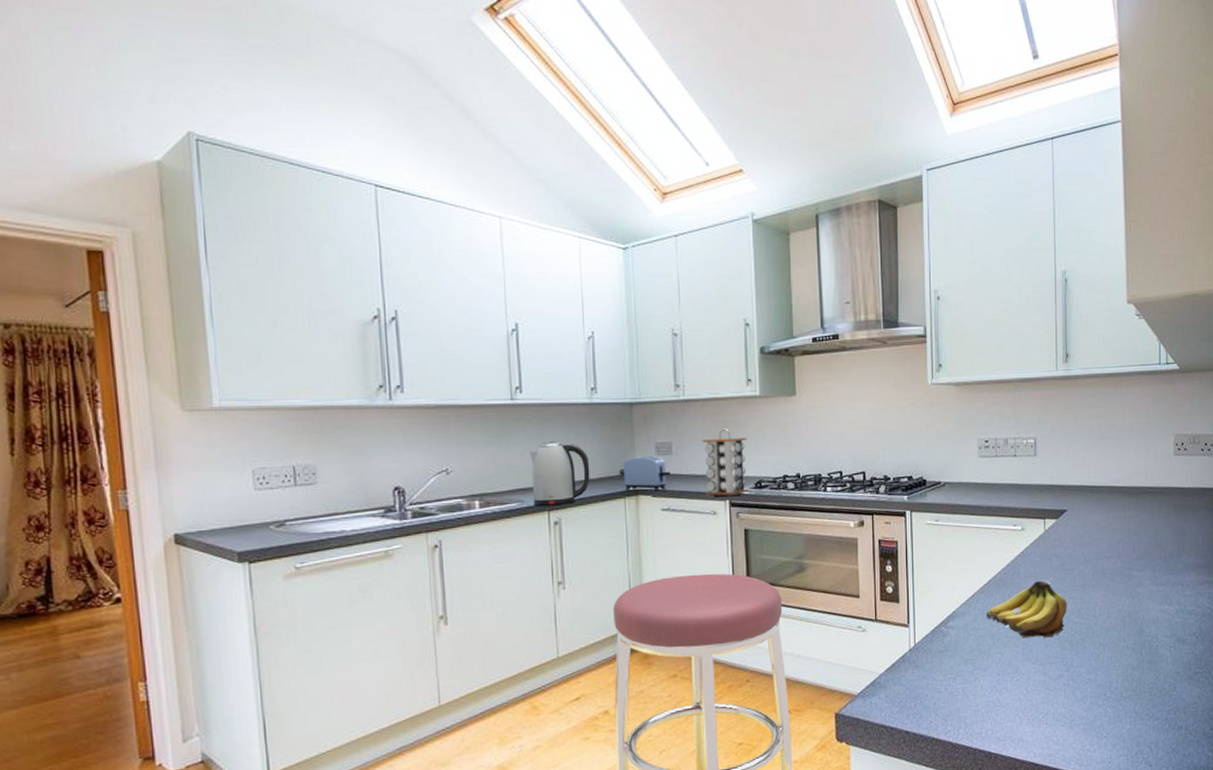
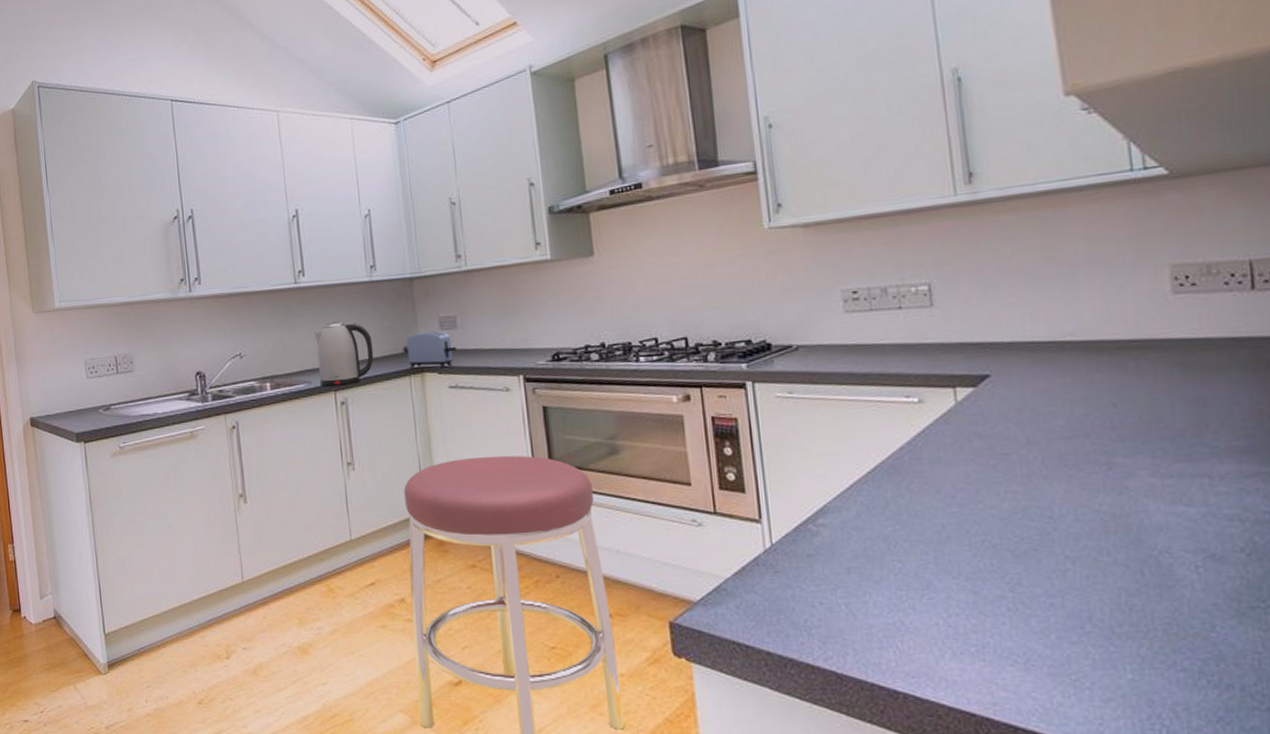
spice rack: present [702,428,749,497] -> none [489,298,545,372]
fruit: present [985,580,1067,638] -> none [873,467,1004,545]

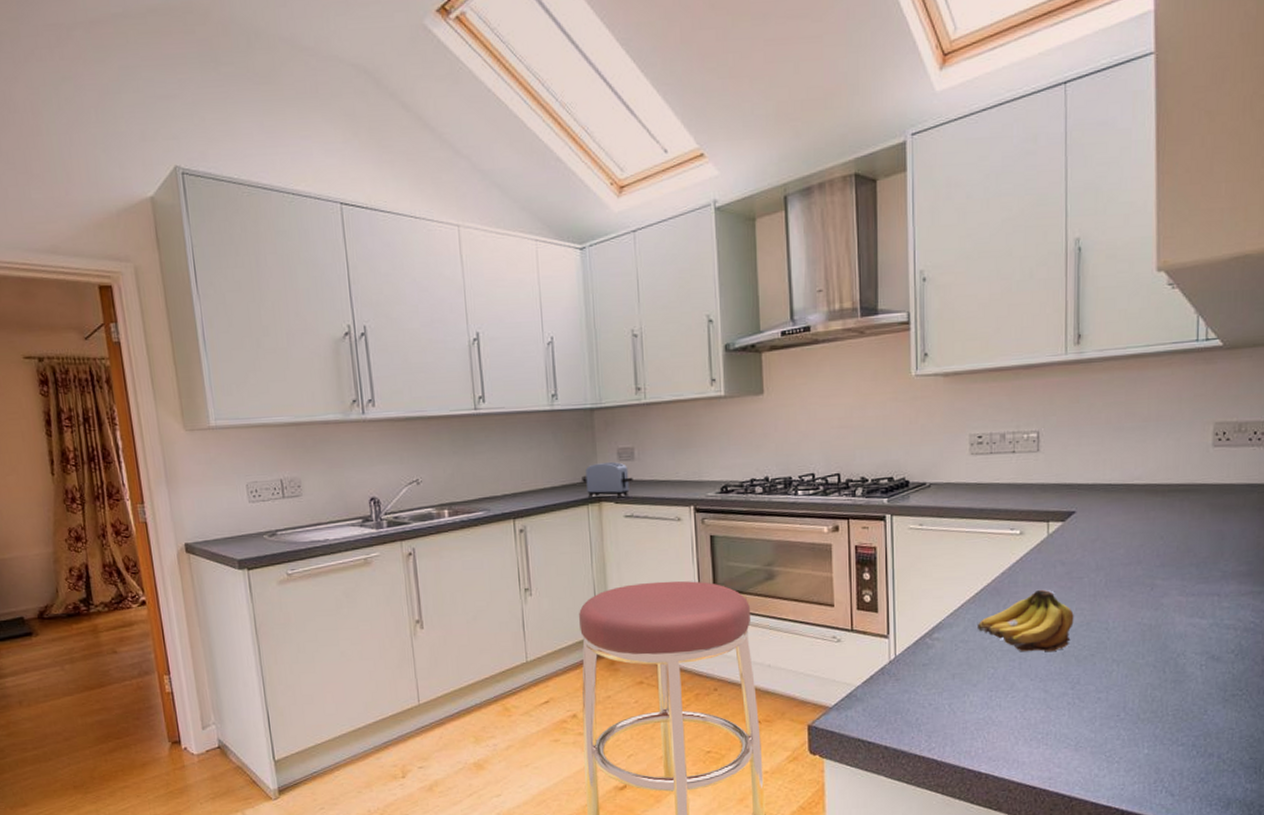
kettle: present [314,321,374,387] -> none [493,450,553,514]
fruit: none [873,467,1004,545] -> present [976,589,1074,652]

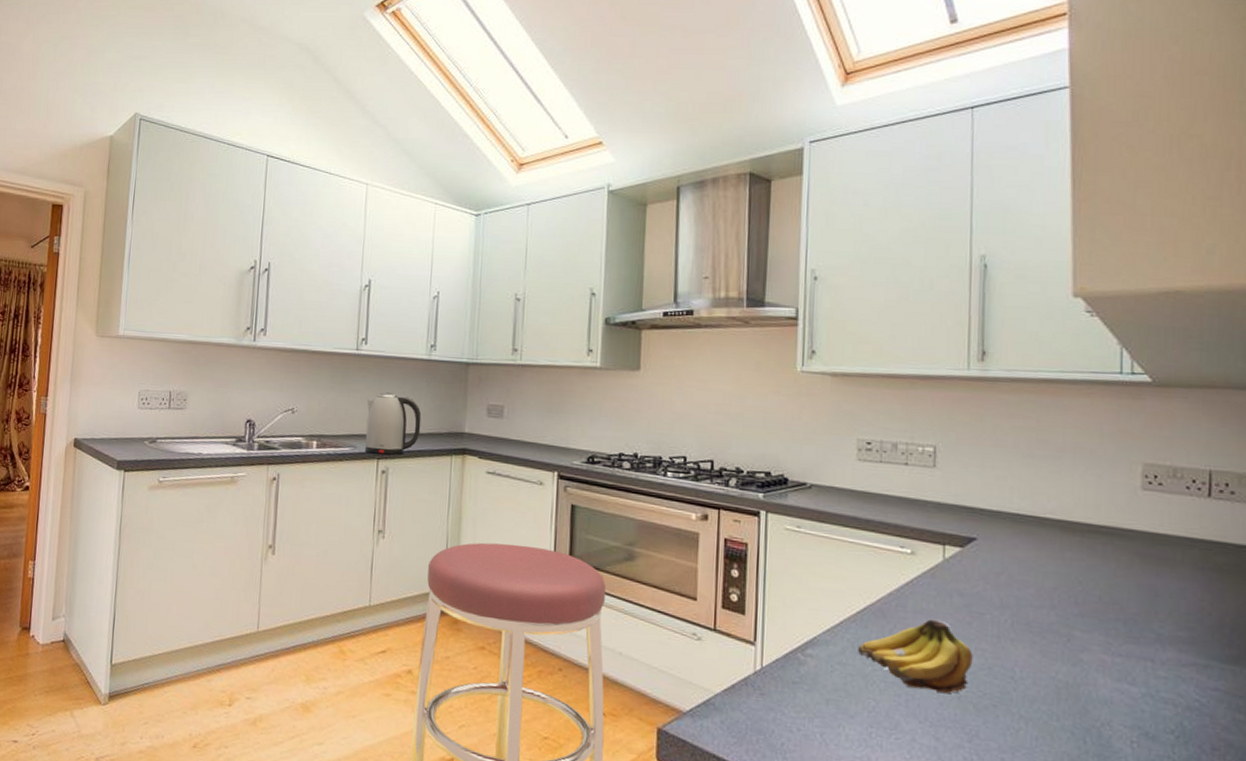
kettle: none [493,450,553,514] -> present [364,393,422,456]
toaster: present [582,462,633,498] -> none [449,416,500,454]

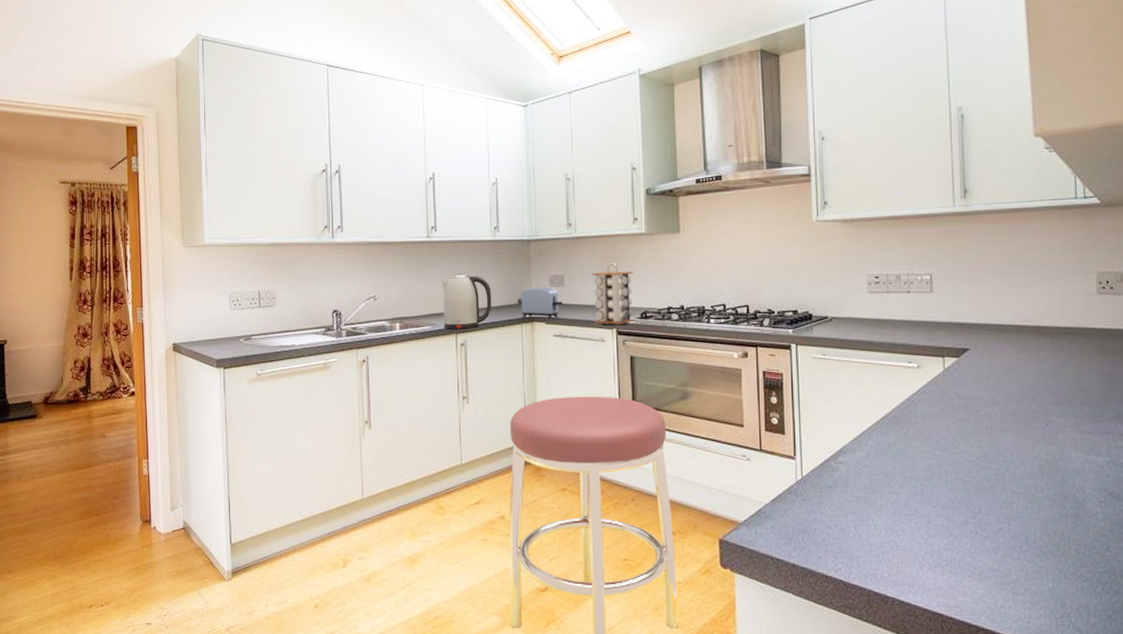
toaster: none [449,416,500,454] -> present [517,287,563,319]
spice rack: none [533,397,583,469] -> present [591,263,635,326]
fruit: present [857,619,973,694] -> none [879,420,972,481]

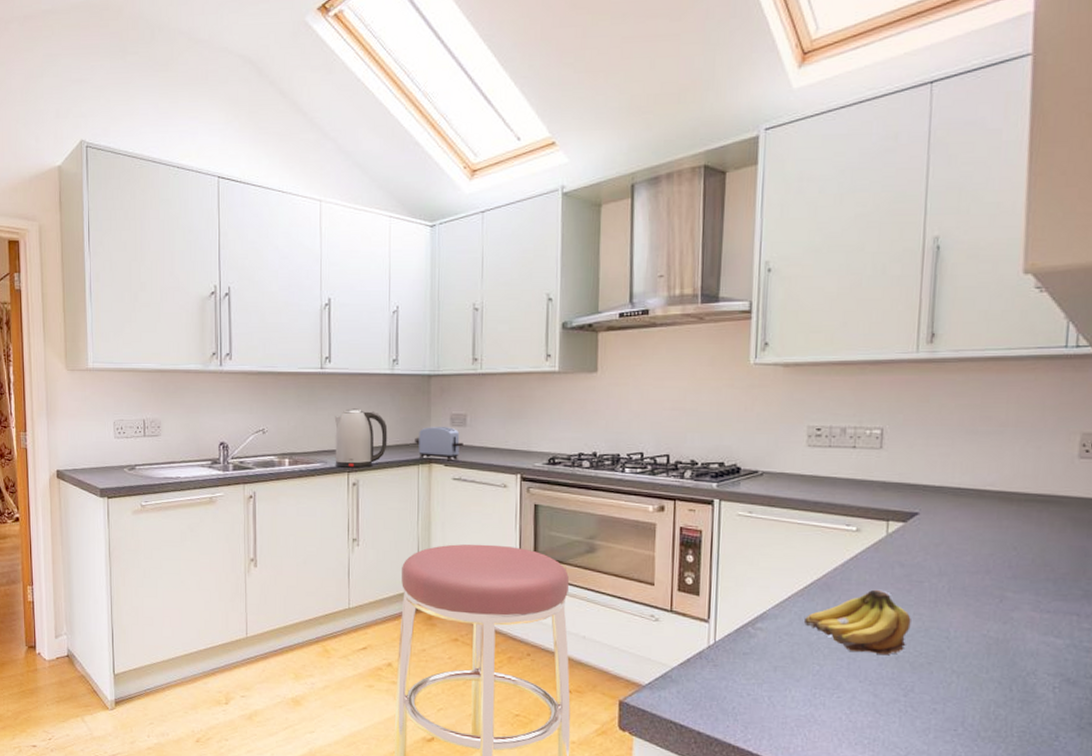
spice rack: present [591,263,635,326] -> none [496,403,543,471]
fruit: none [879,420,972,481] -> present [803,589,911,656]

